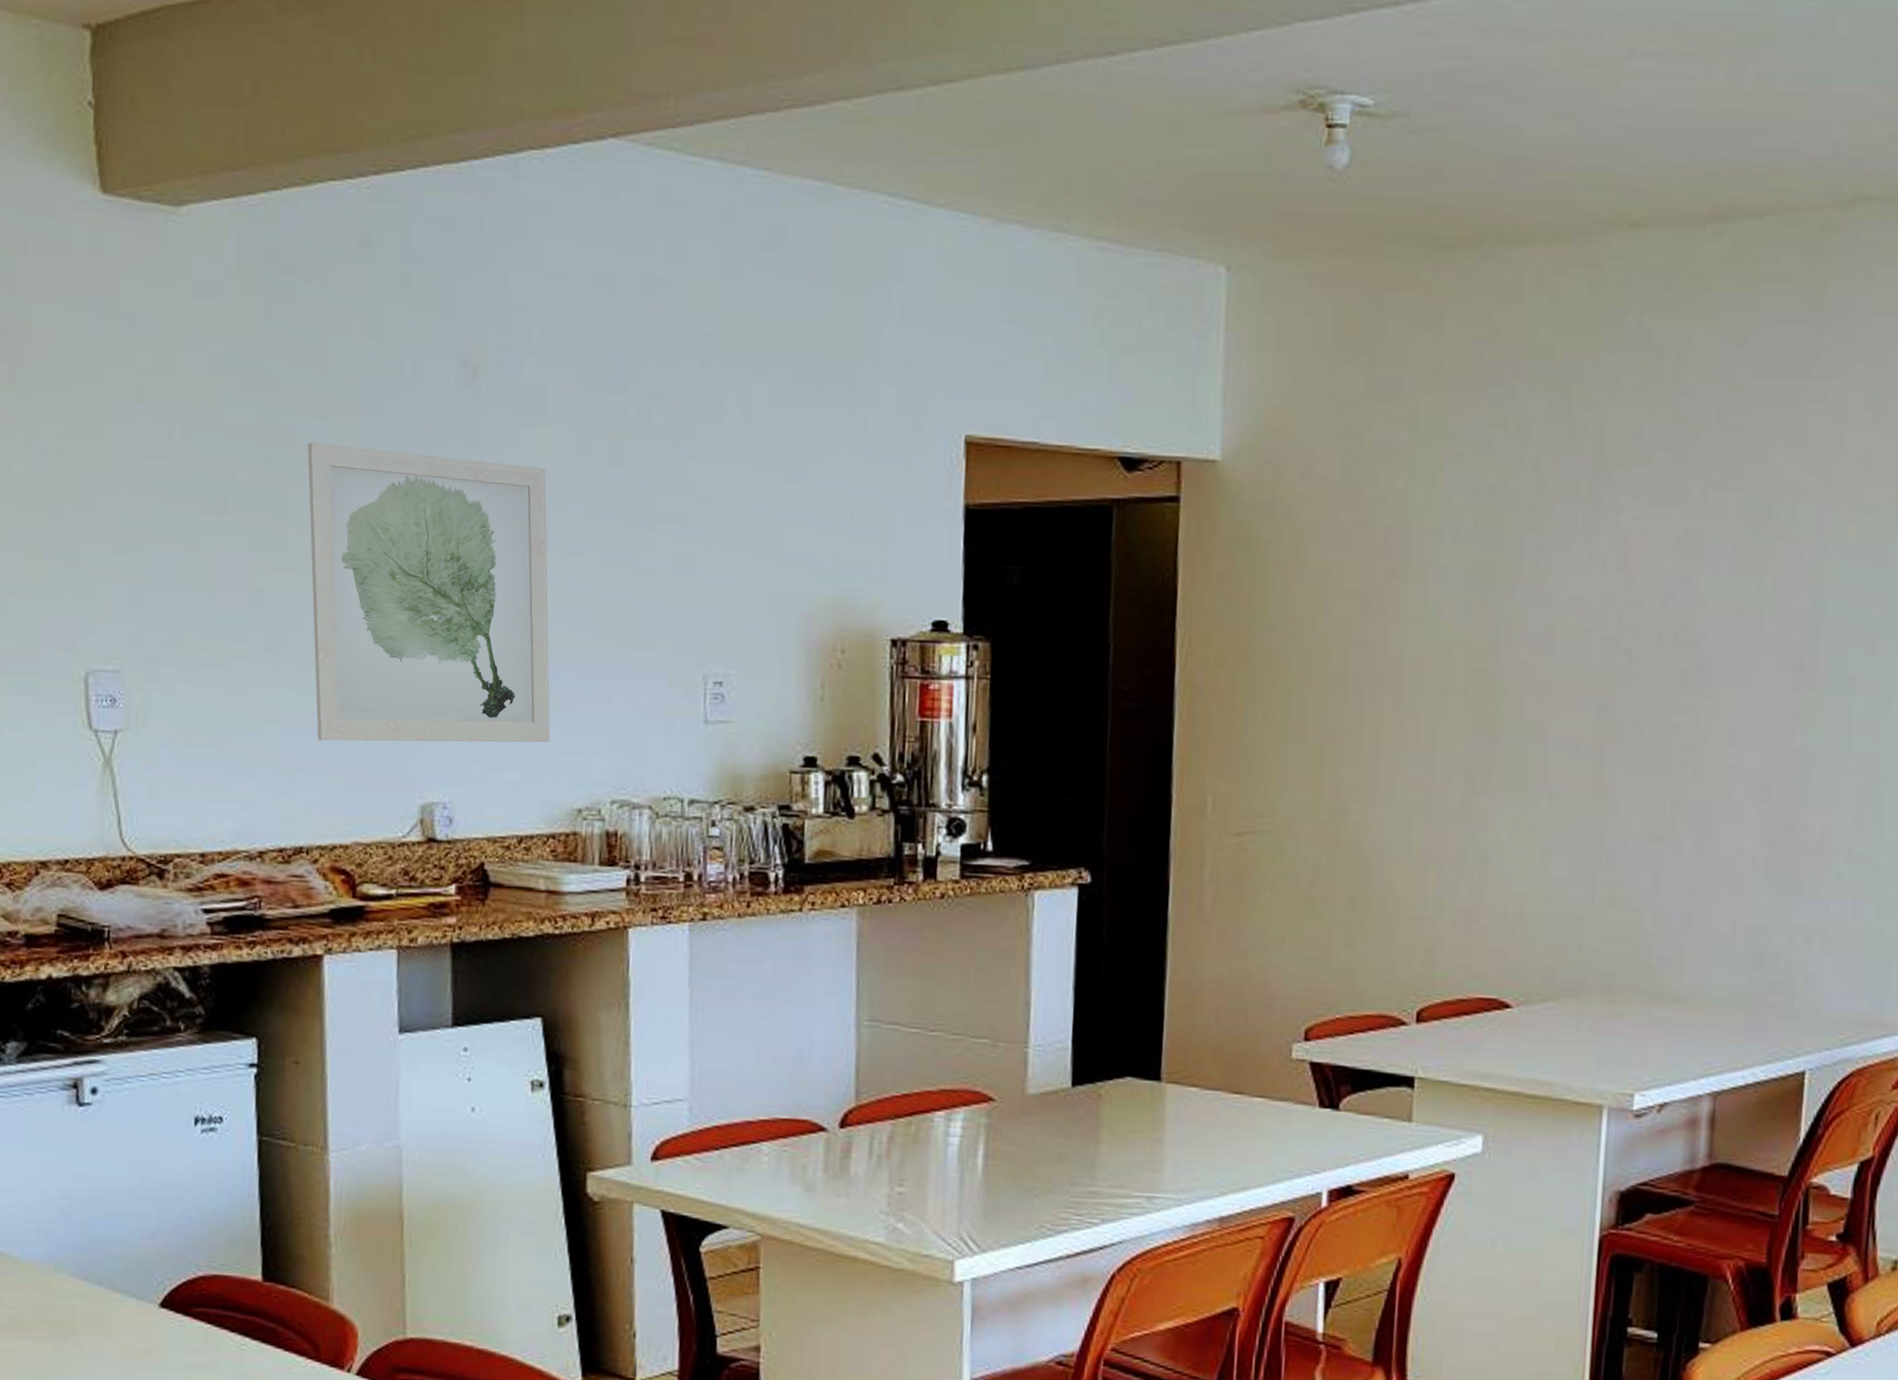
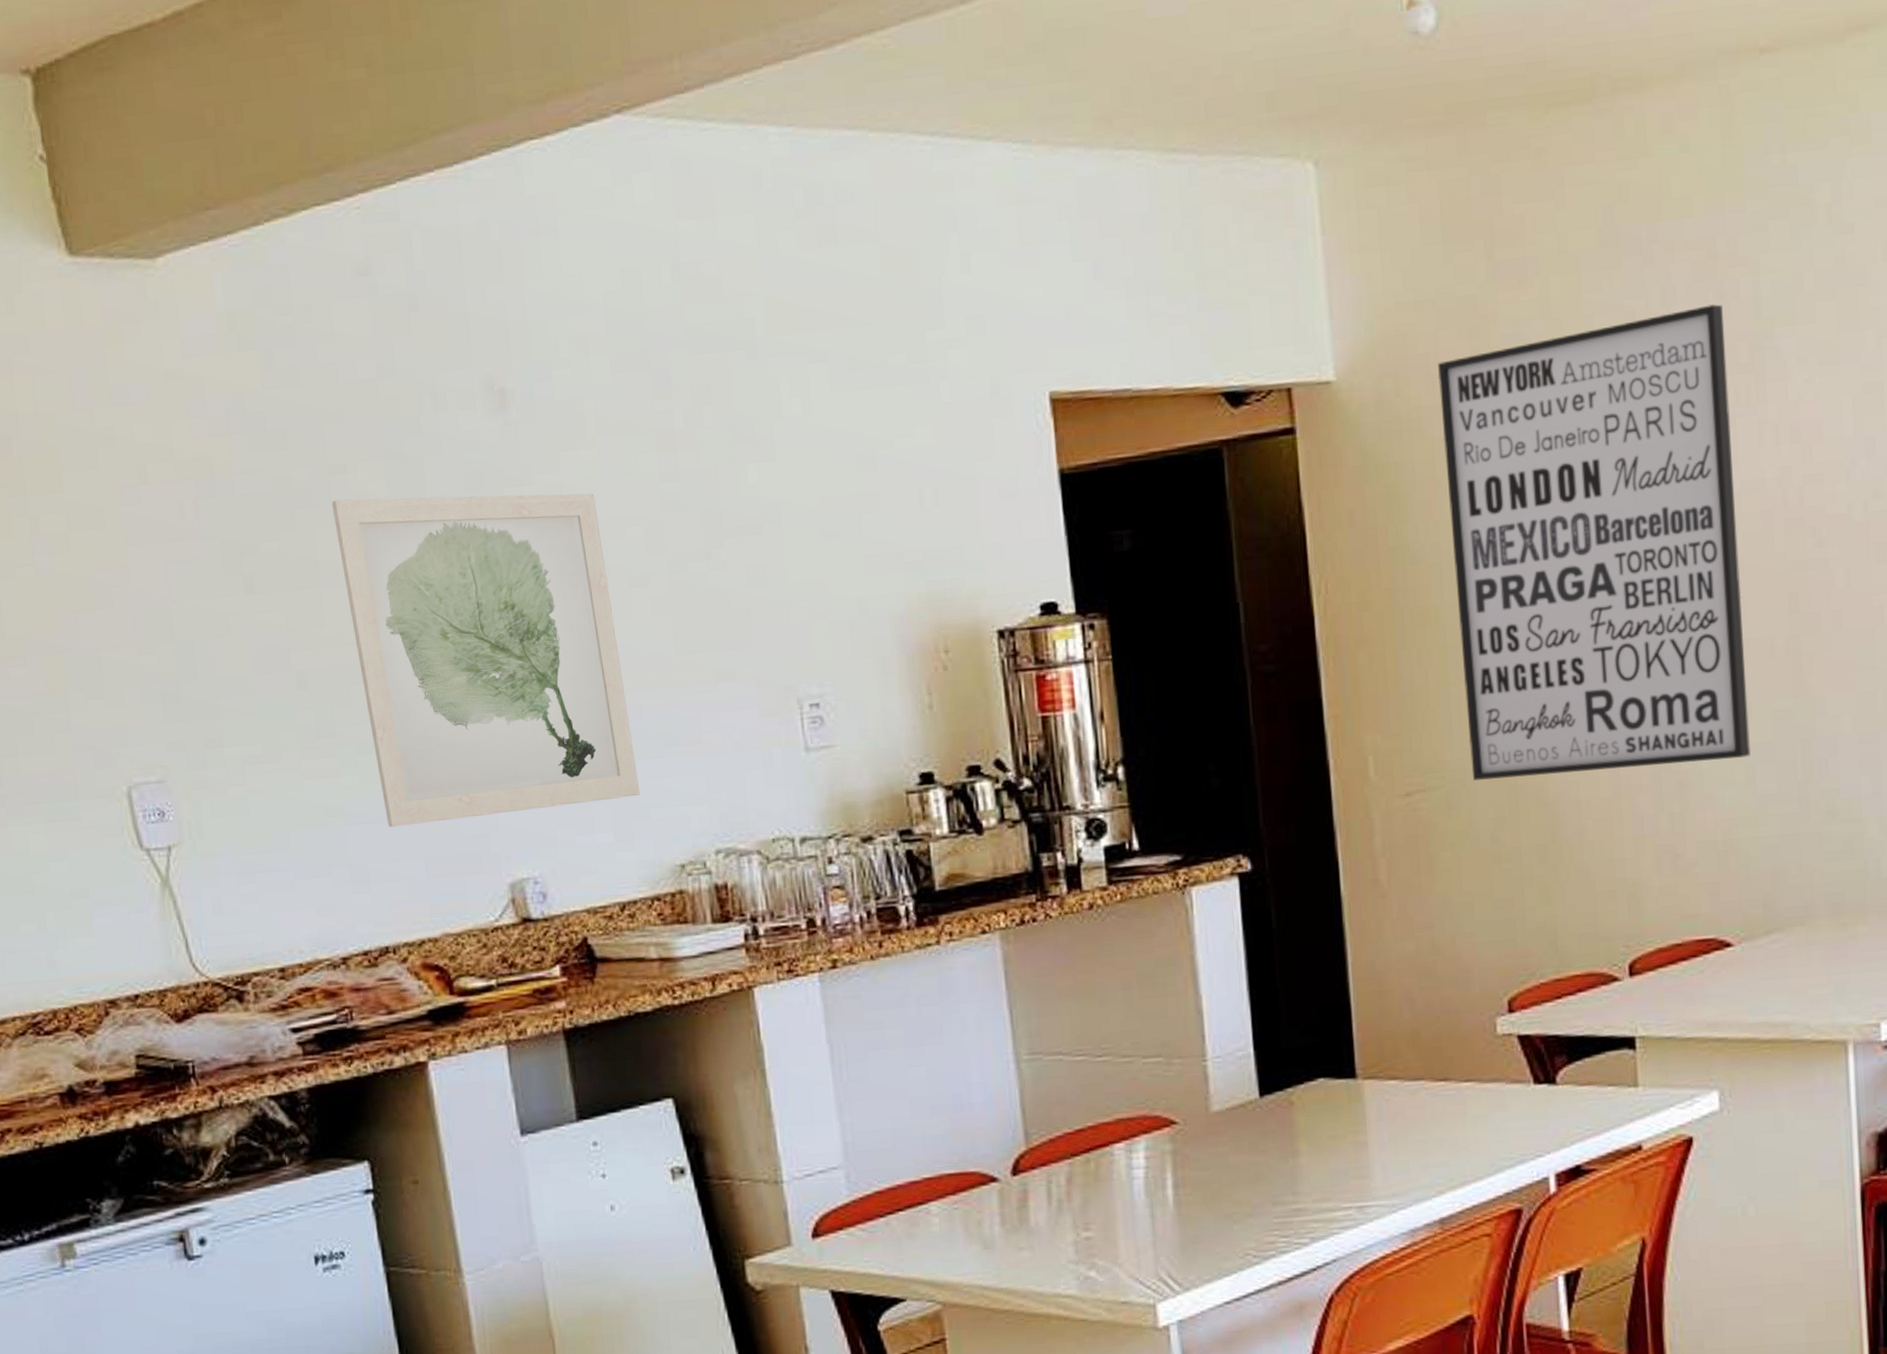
wall art: none [1298,440,1571,842] -> present [1437,304,1752,780]

